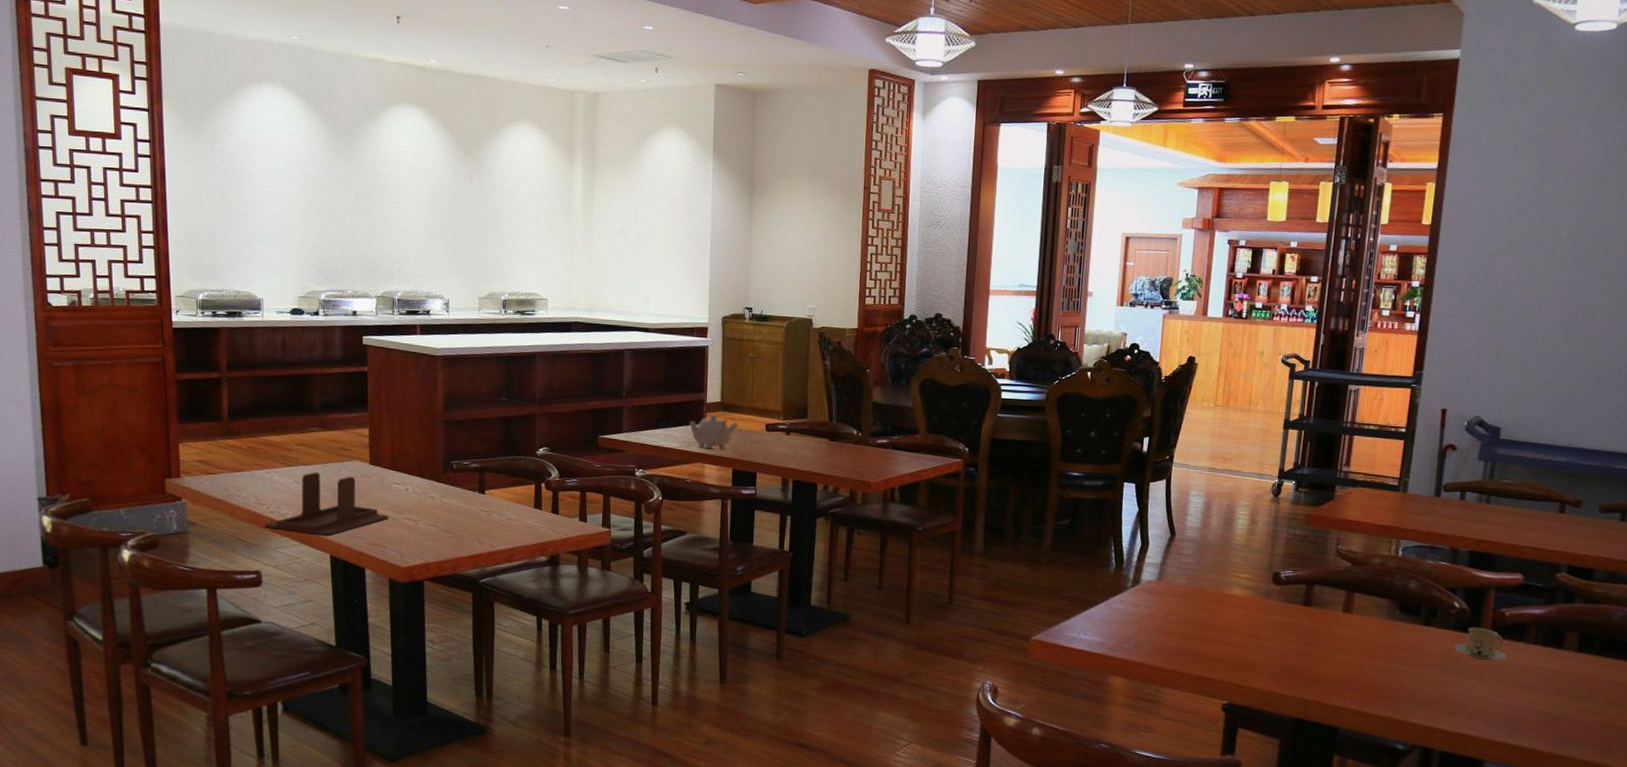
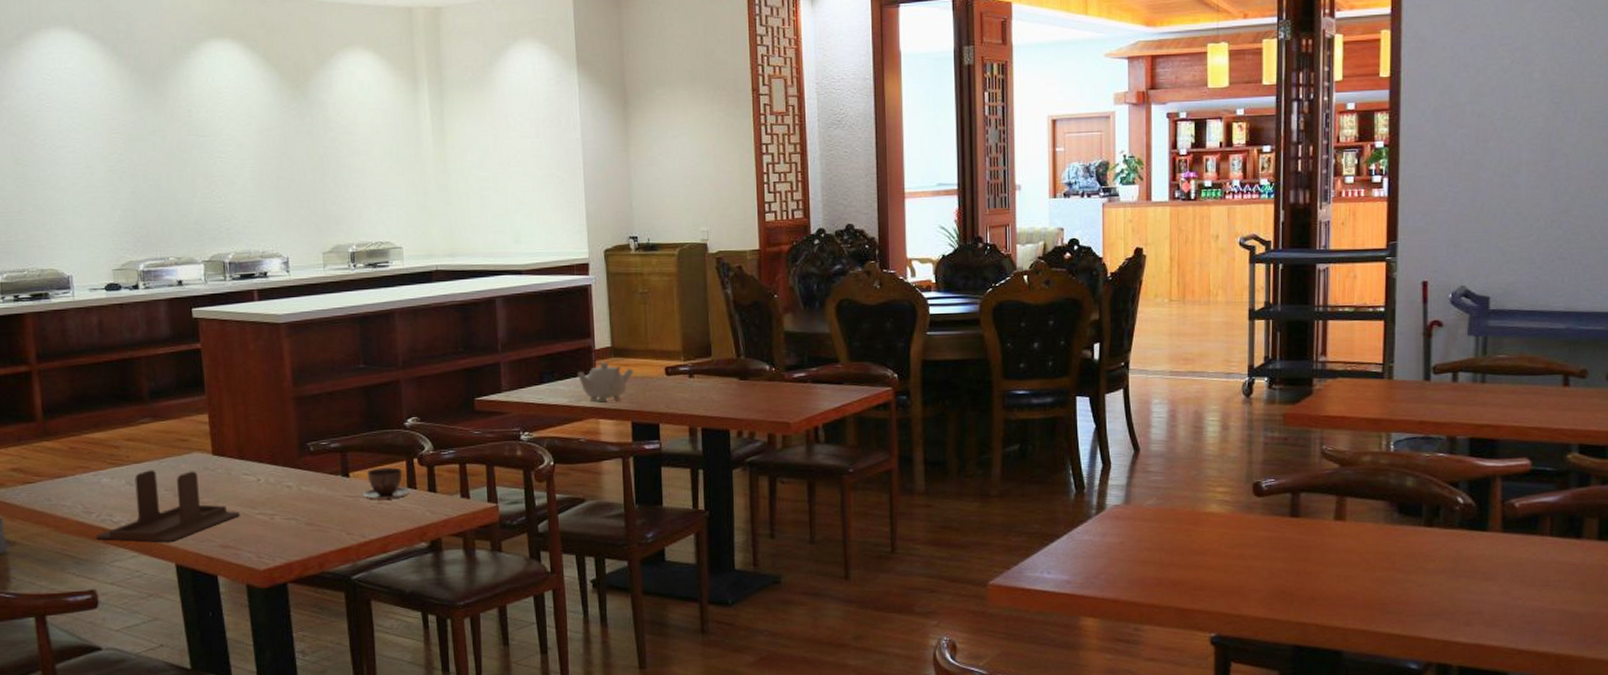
teacup: none [495,488,537,516] -> present [363,467,411,499]
cup and saucer: present [1454,627,1506,660] -> none [1462,523,1521,559]

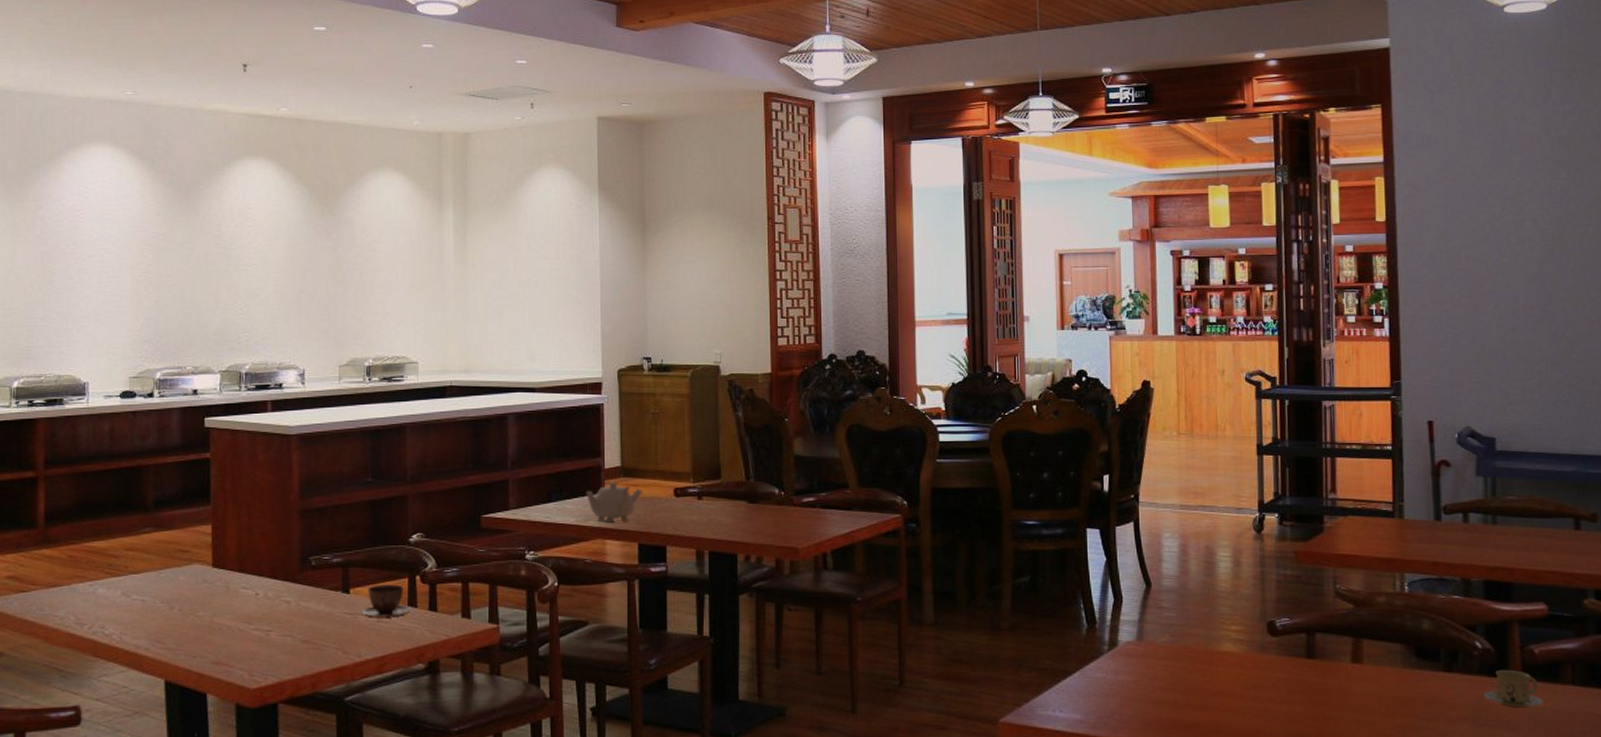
napkin holder: present [95,470,241,542] -> none [85,581,236,657]
cup and saucer: none [1462,523,1521,559] -> present [1483,669,1544,707]

